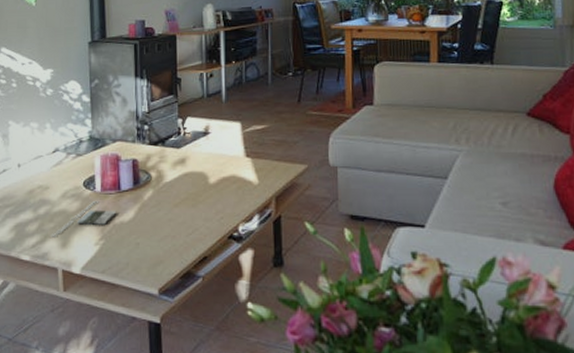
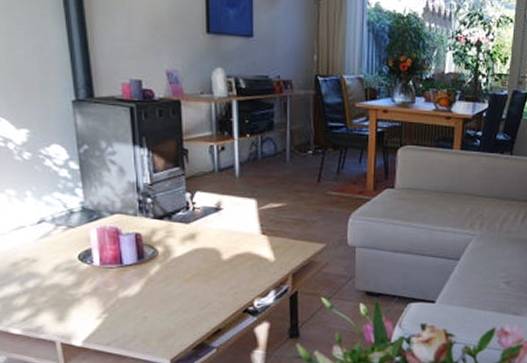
magazine: present [51,200,117,237] -> none [44,274,120,311]

